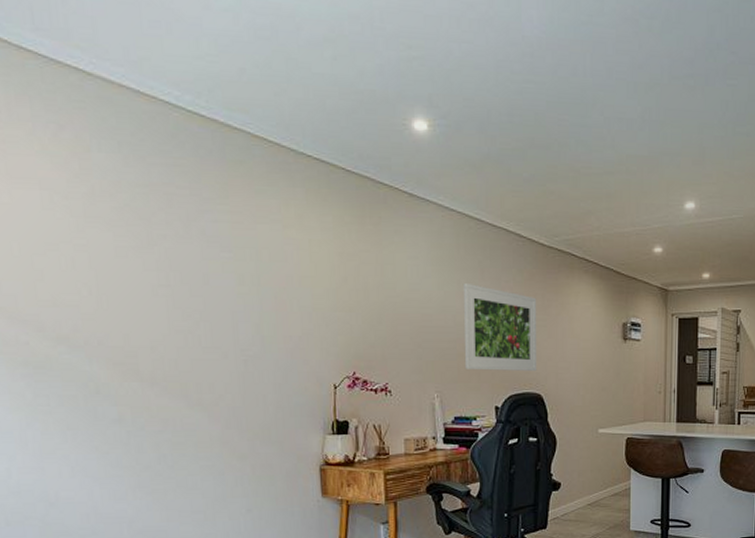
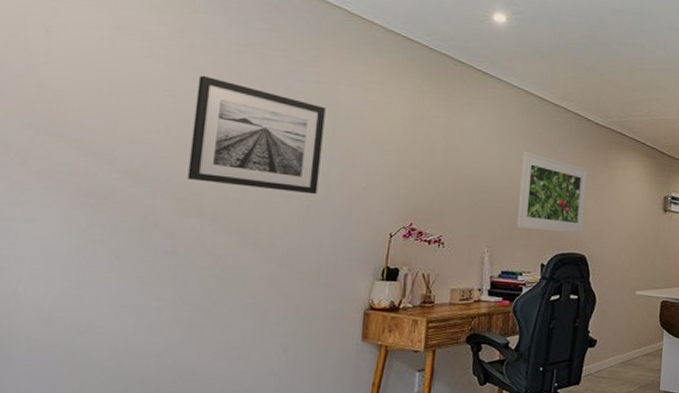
wall art: none [107,224,253,349] -> present [187,75,326,195]

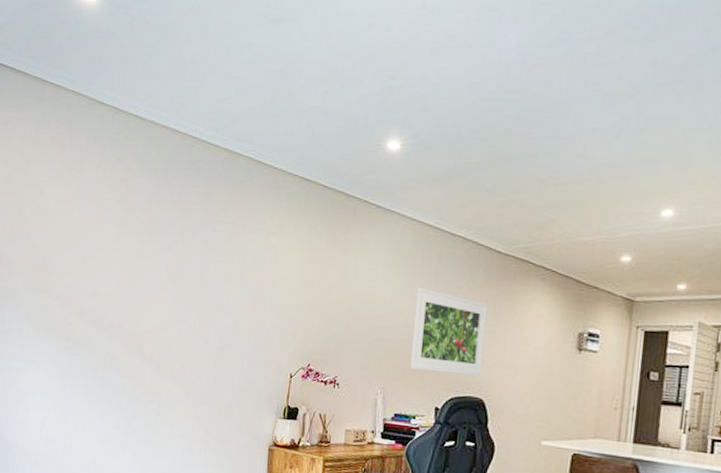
wall art: present [187,75,326,195] -> none [132,233,235,338]

